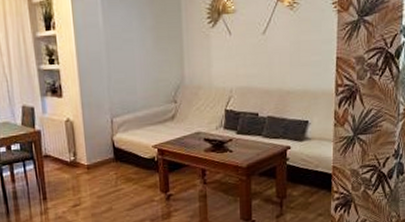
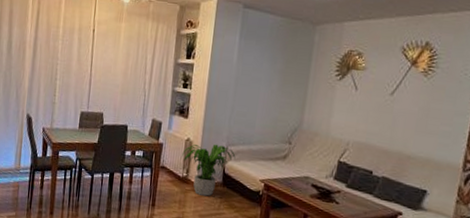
potted plant: none [64,118,123,176] -> present [182,144,236,196]

